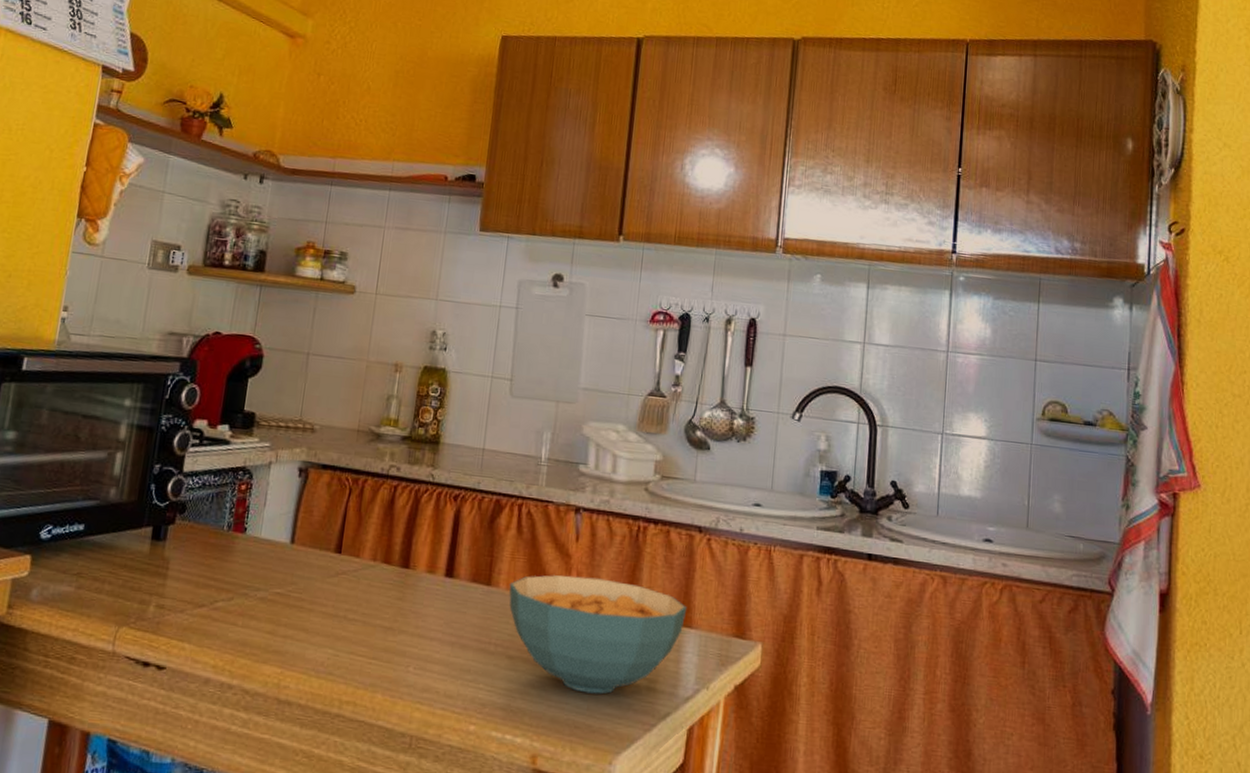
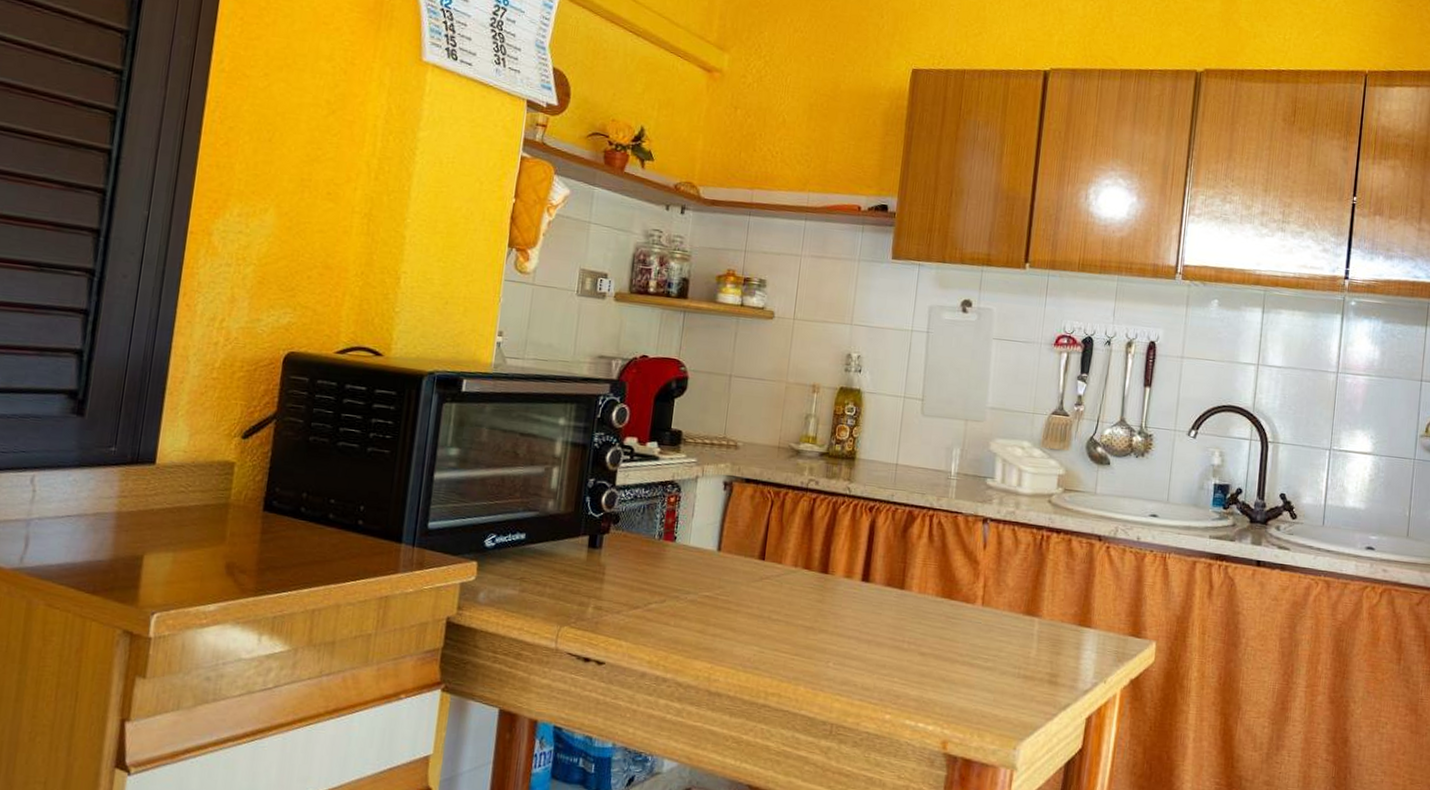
cereal bowl: present [508,575,688,695] -> none [920,579,1087,687]

